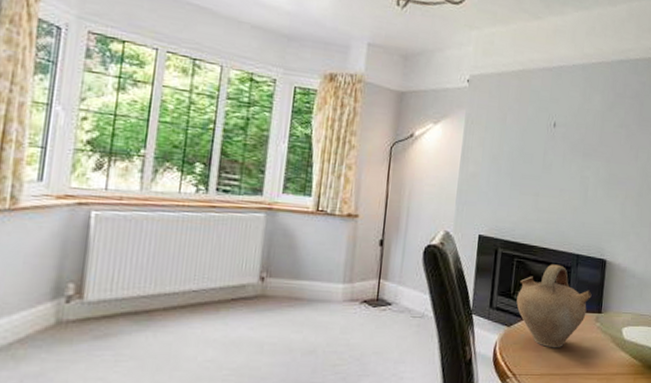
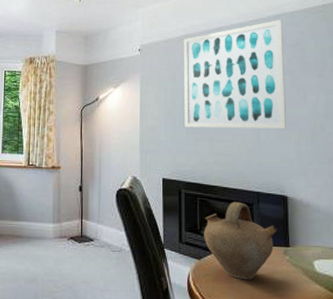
wall art: none [509,65,626,188] -> present [183,19,286,129]

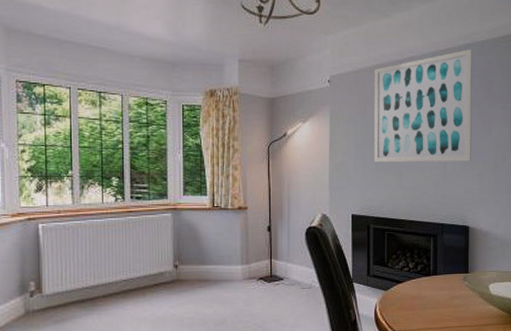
jug: present [204,202,277,280] -> none [391,234,458,306]

